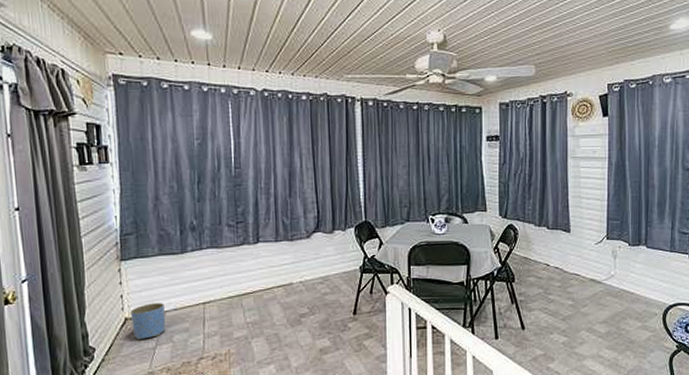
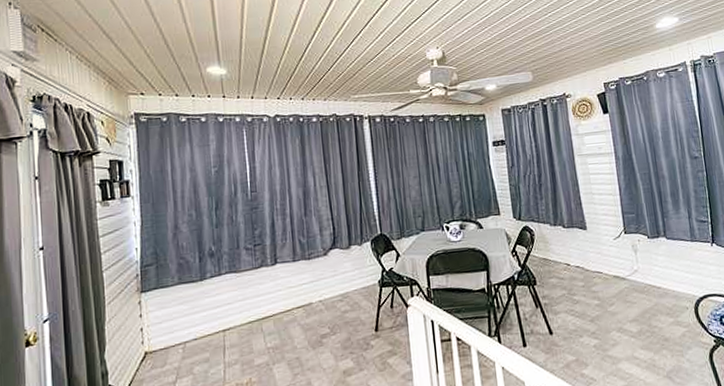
planter: present [131,303,166,340] -> none [151,333,186,374]

